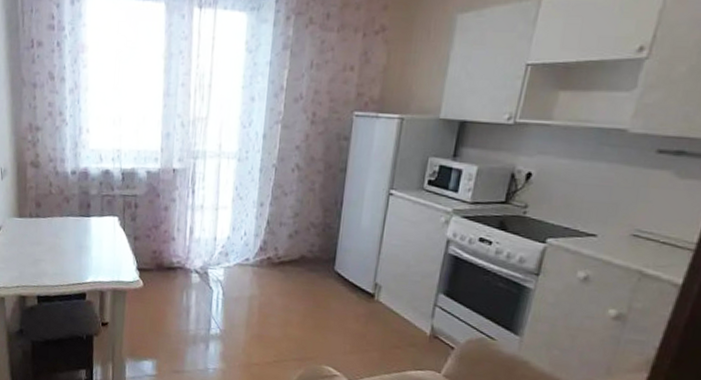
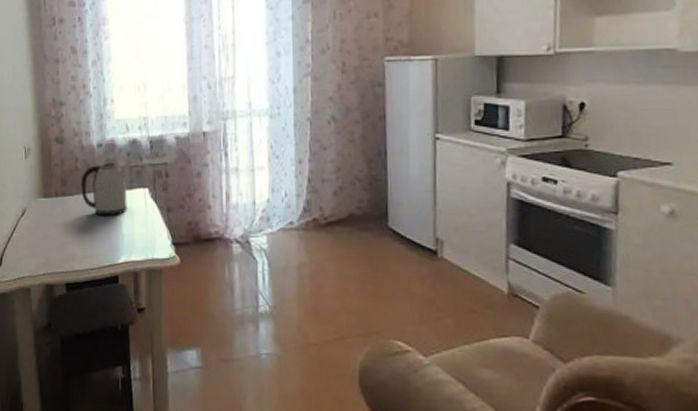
kettle: none [54,189,98,240] -> present [81,162,127,217]

